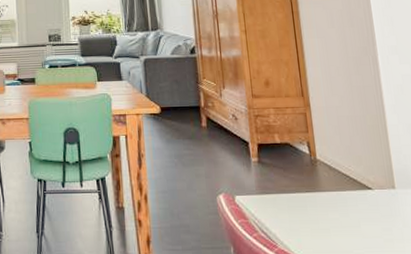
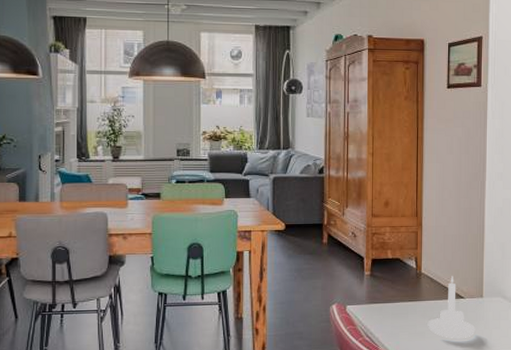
candle holder: none [332,163,392,238] -> present [427,276,476,339]

